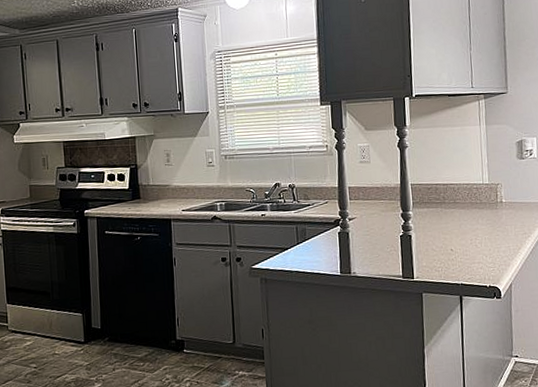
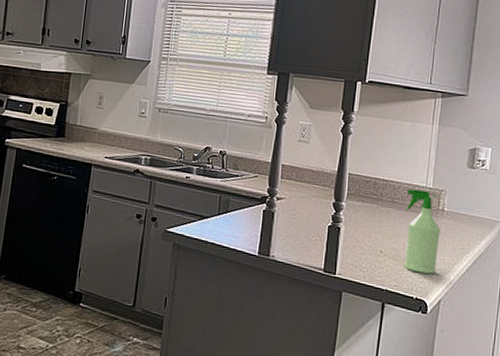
spray bottle: none [466,187,503,263] -> present [404,189,441,274]

